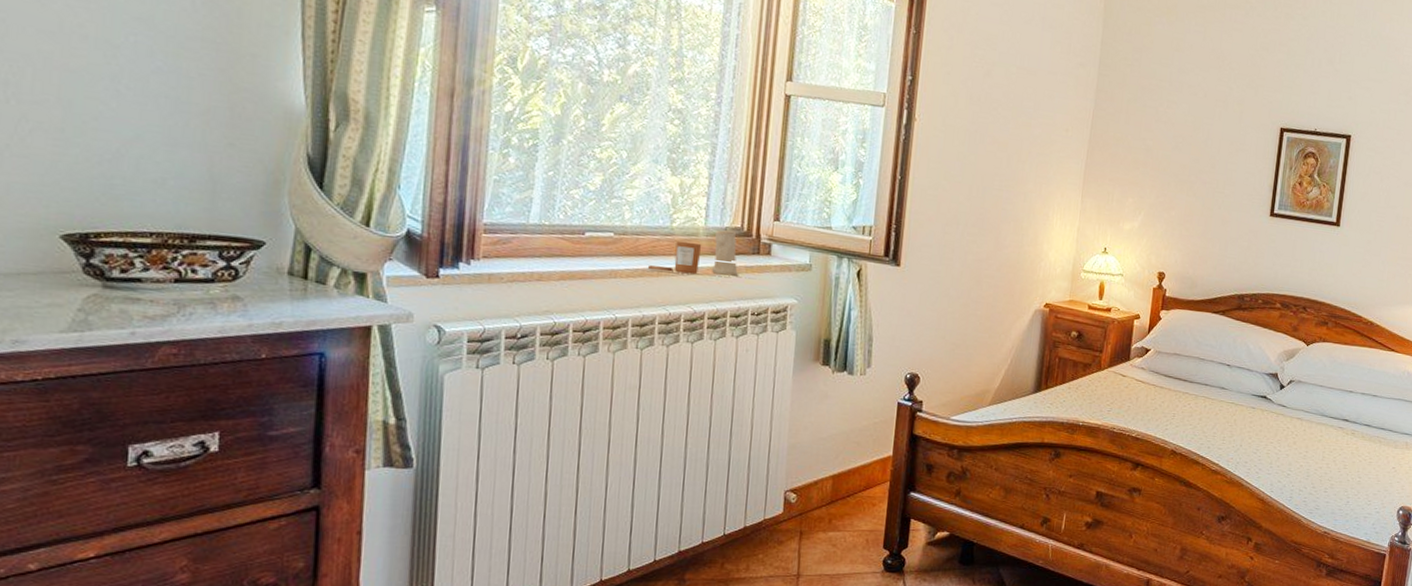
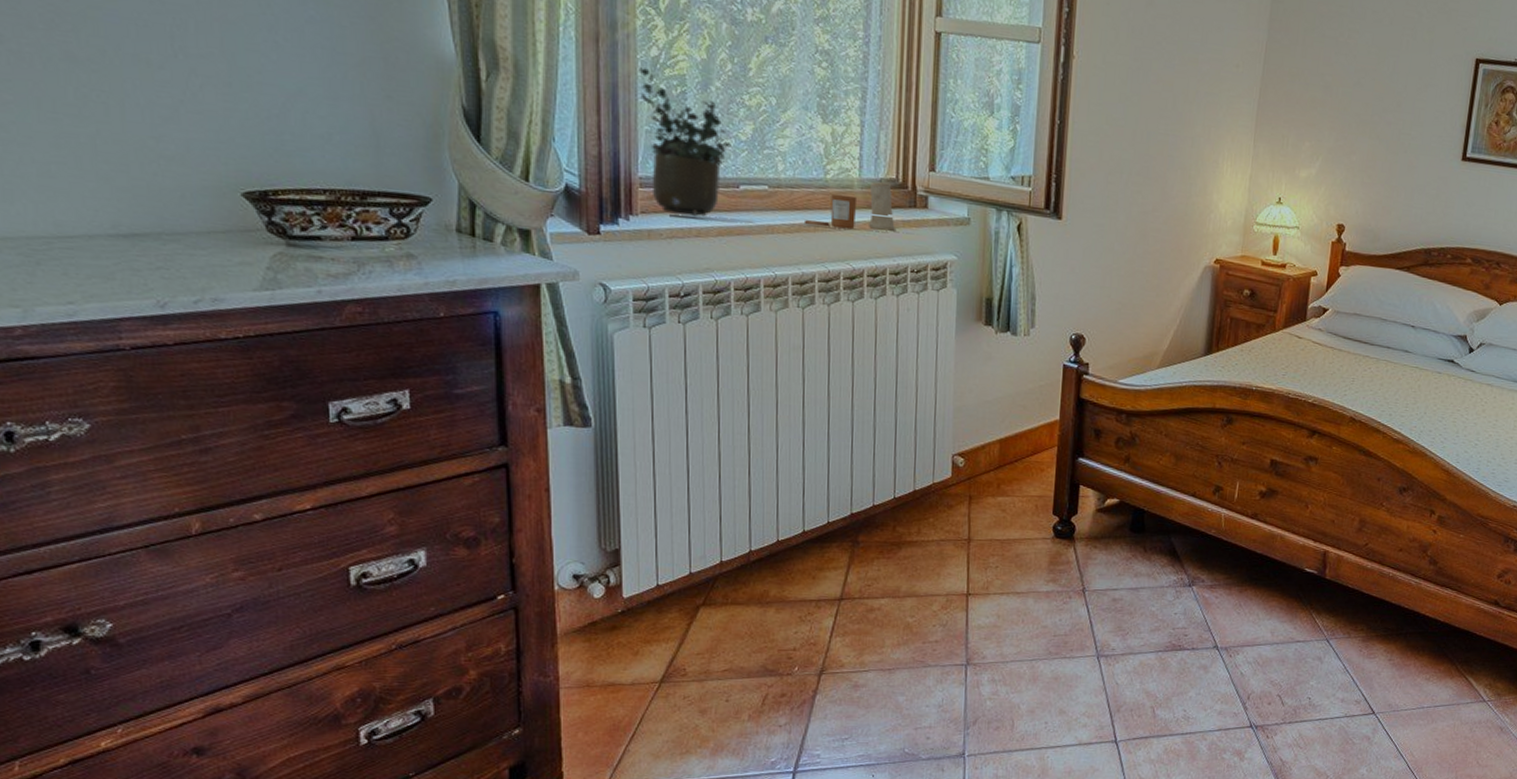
potted plant: none [492,121,580,262] -> present [639,67,731,217]

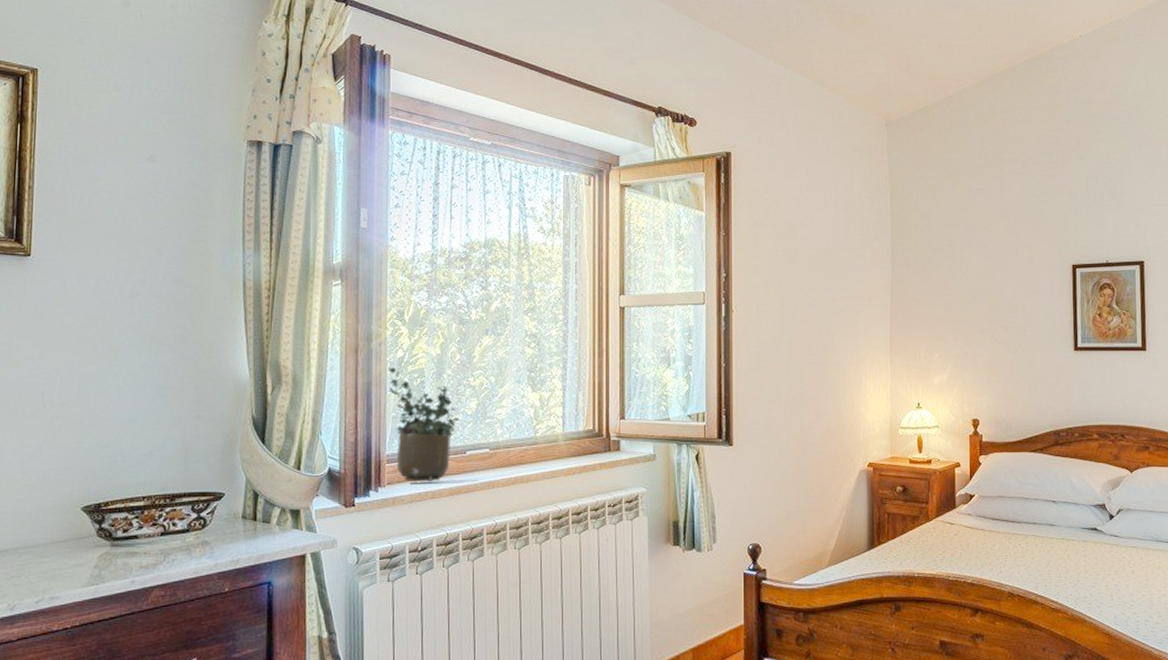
candle: present [803,195,858,230] -> none [518,449,562,477]
candle: present [869,176,897,233] -> none [572,429,595,475]

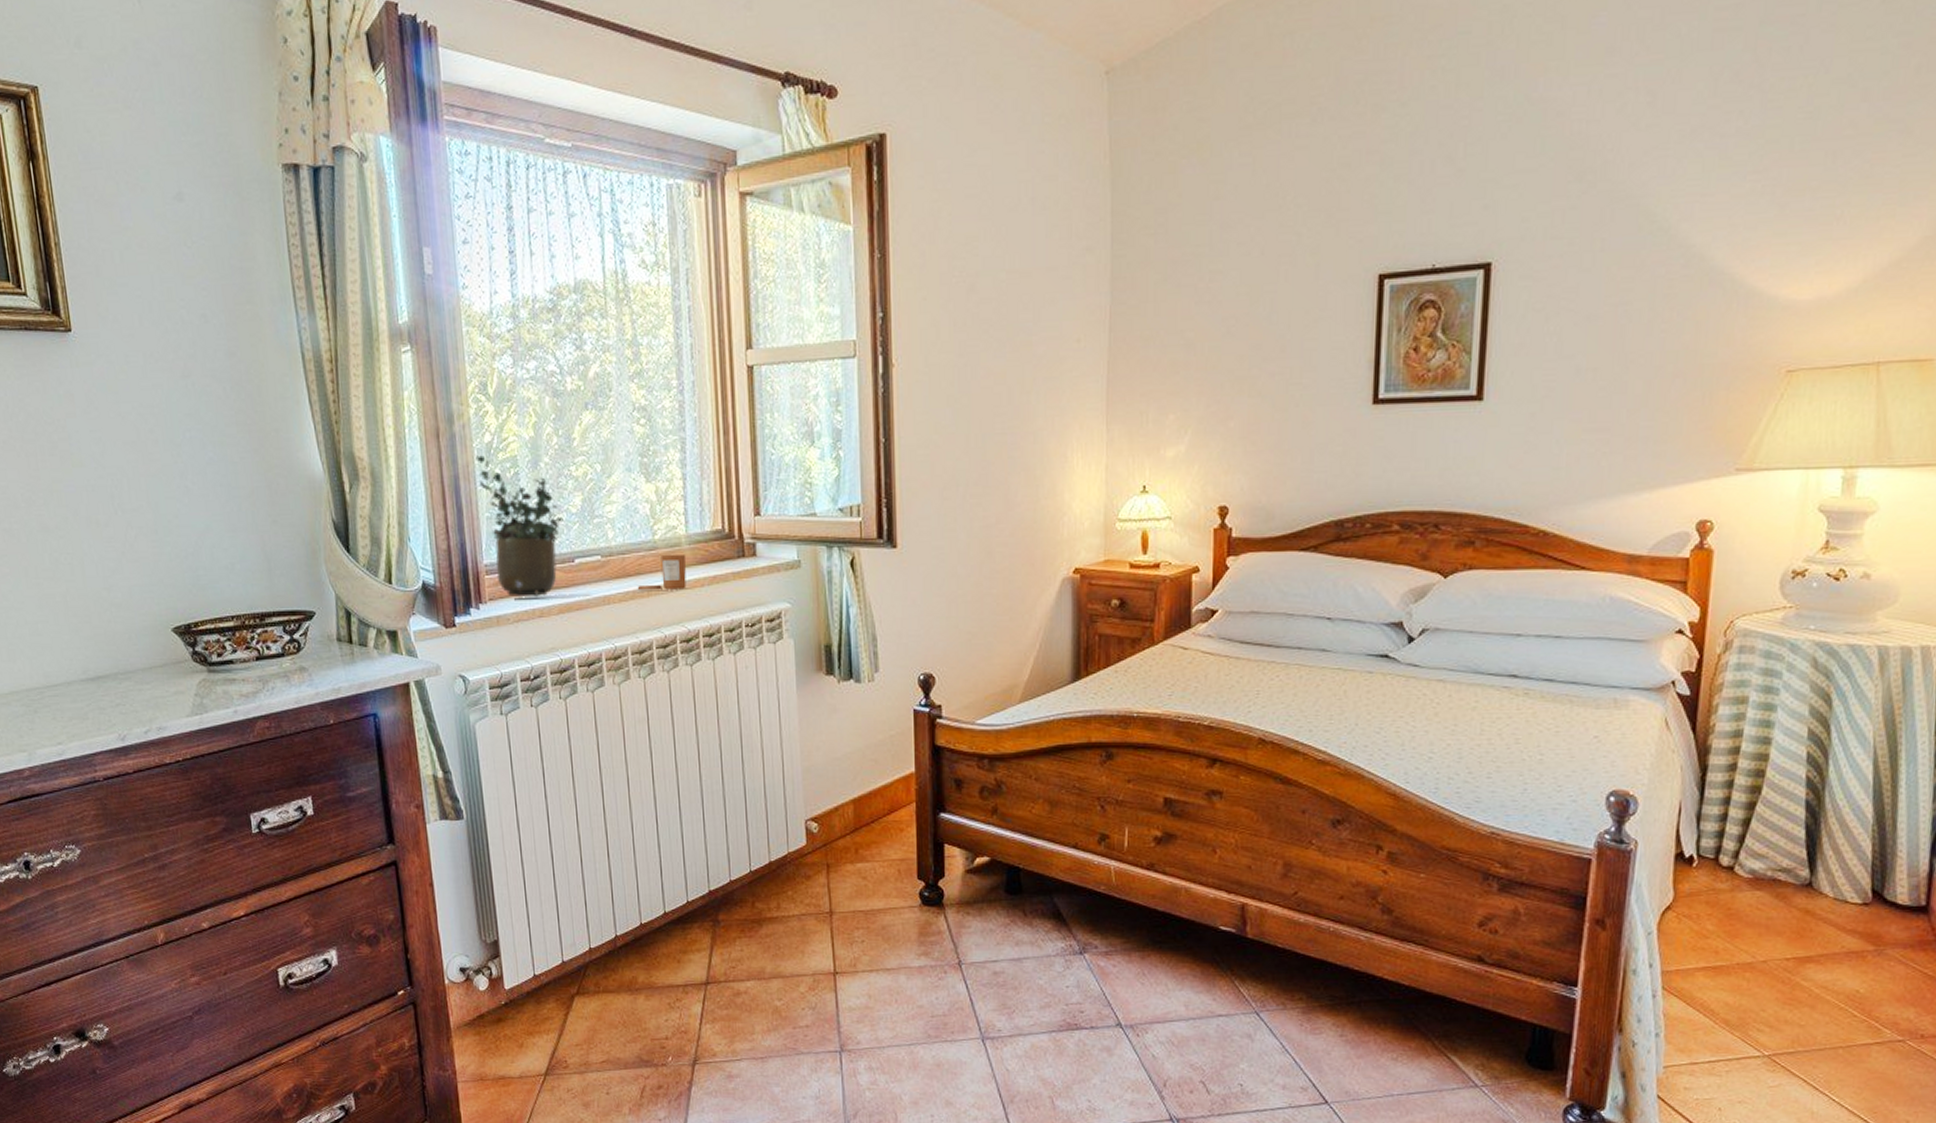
candle: none [518,449,562,477] -> present [637,555,687,591]

